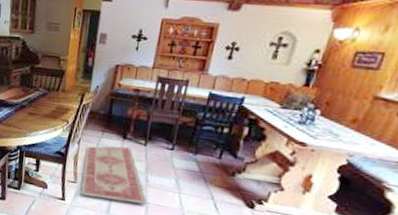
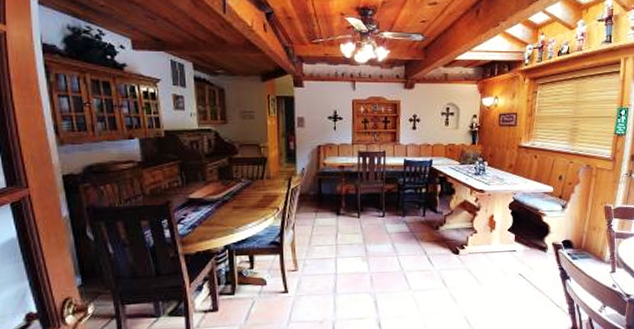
rug: present [80,145,147,205] -> none [301,222,370,283]

